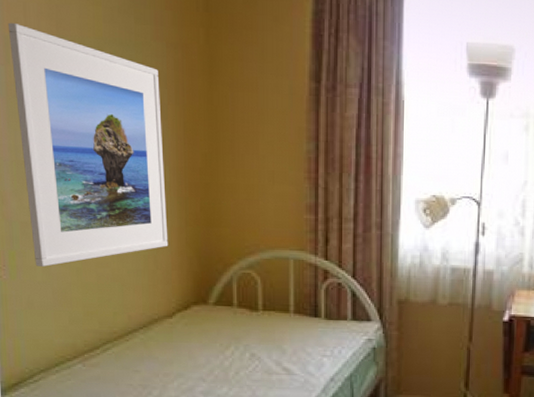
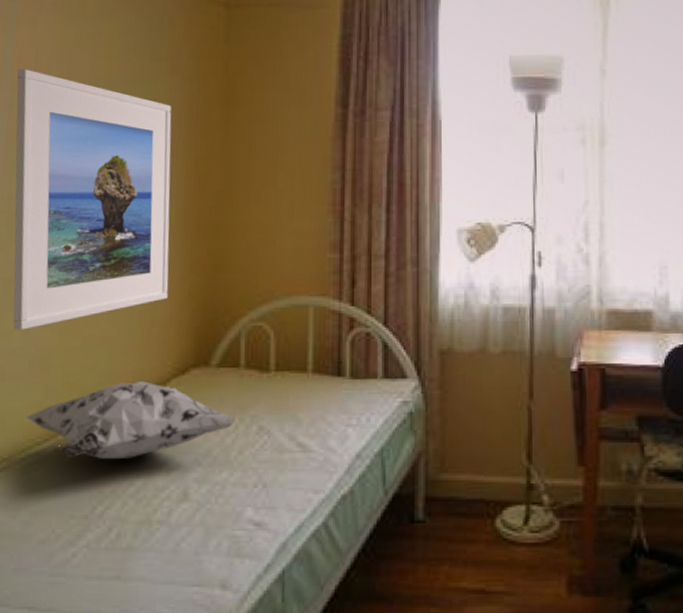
decorative pillow: none [55,313,234,374] -> present [25,380,238,459]

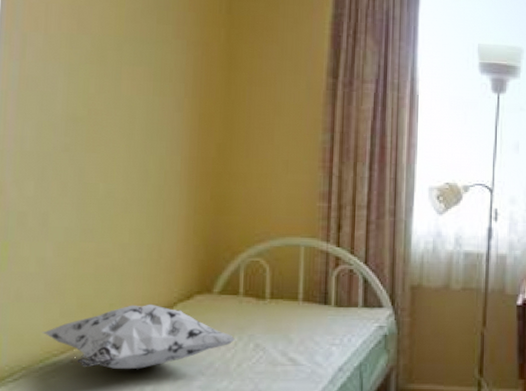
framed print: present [13,68,172,330] -> none [27,21,178,257]

